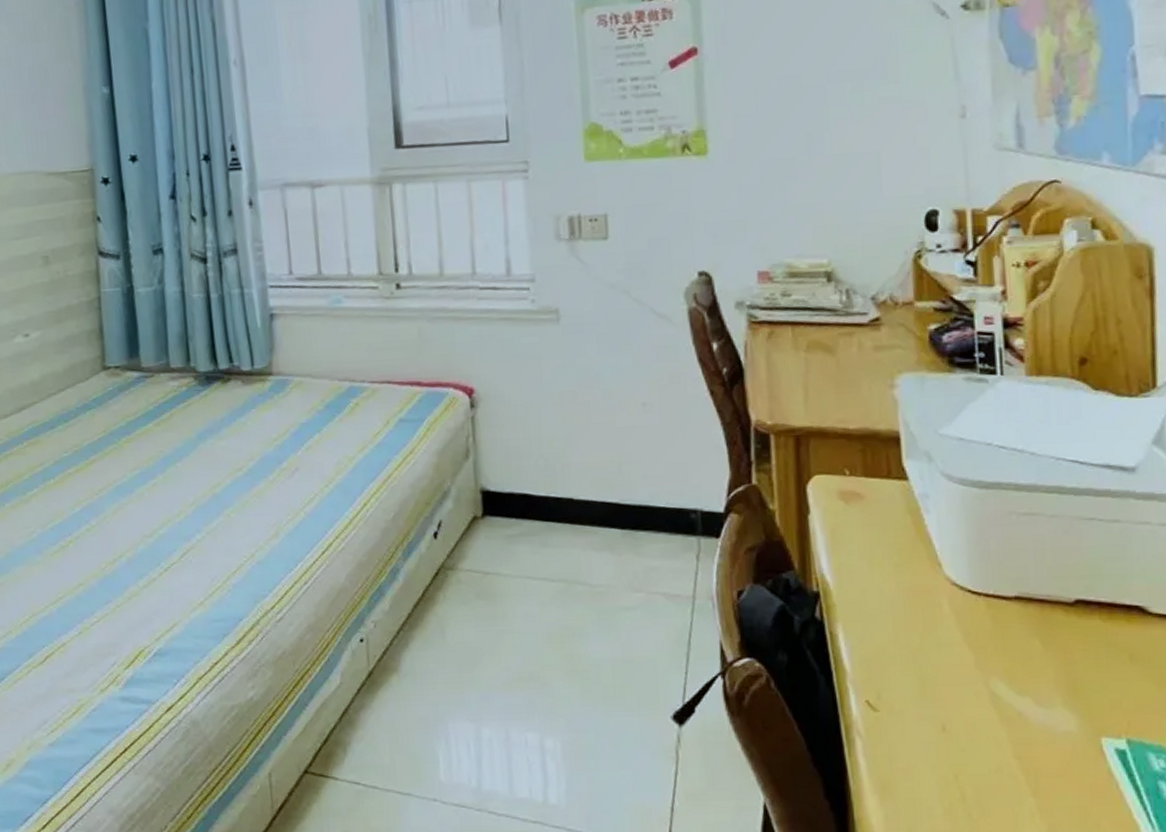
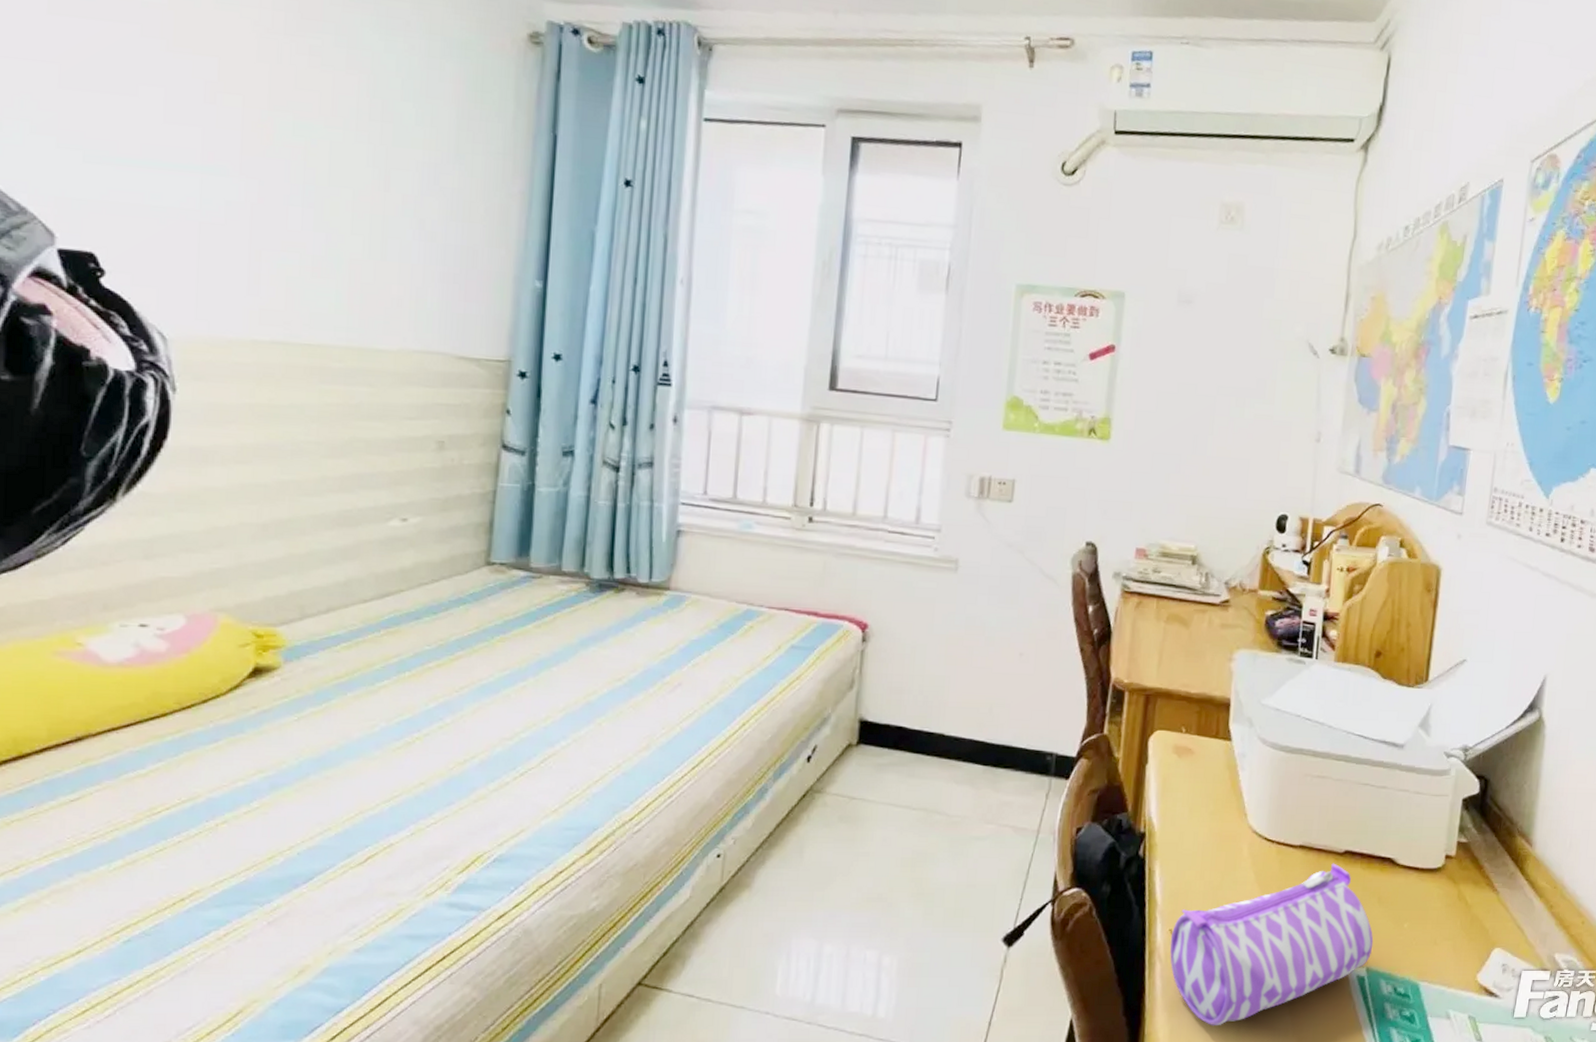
pencil case: none [868,615,1132,811] -> present [1170,863,1374,1026]

